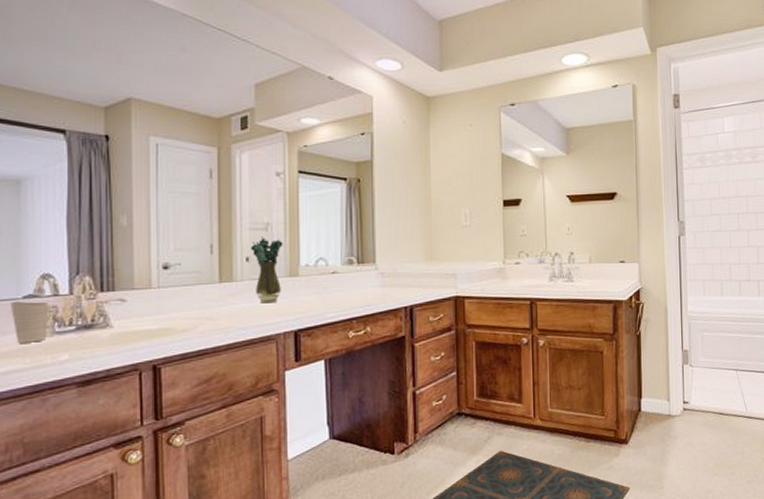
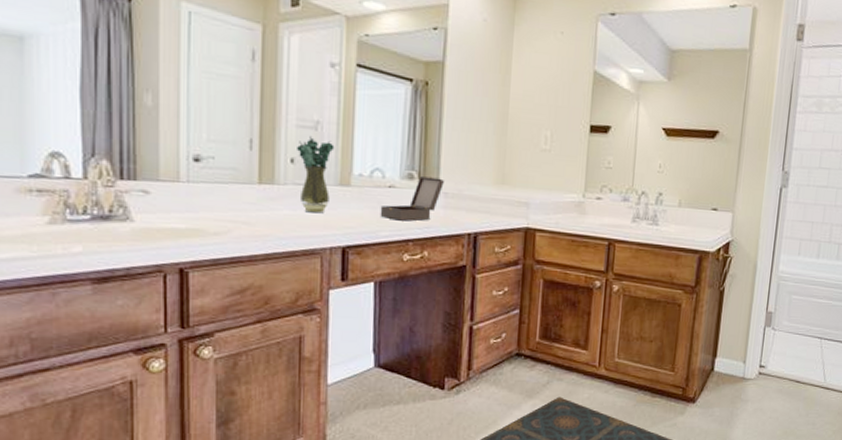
cup: present [11,300,49,343] -> none [14,179,59,229]
jewelry box: none [326,259,380,302] -> present [380,176,444,221]

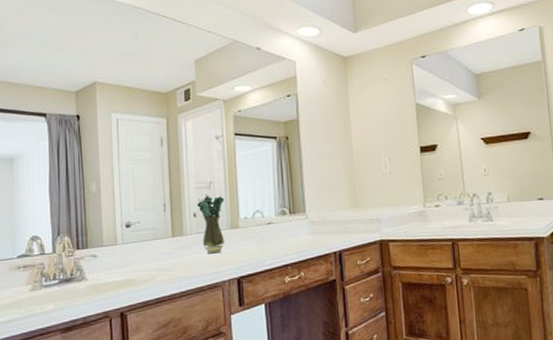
jewelry box: present [380,176,444,221] -> none [263,210,310,250]

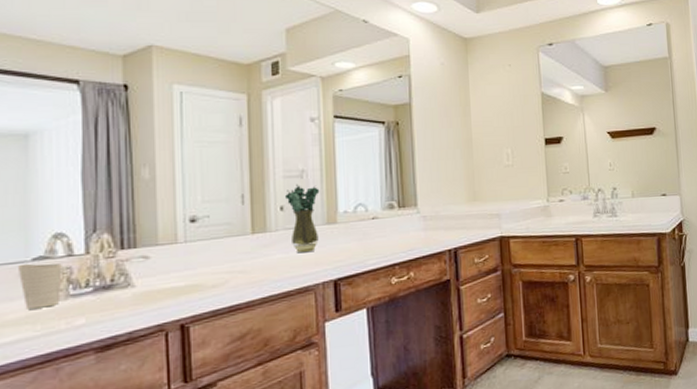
cup: none [9,260,38,296] -> present [19,263,62,309]

